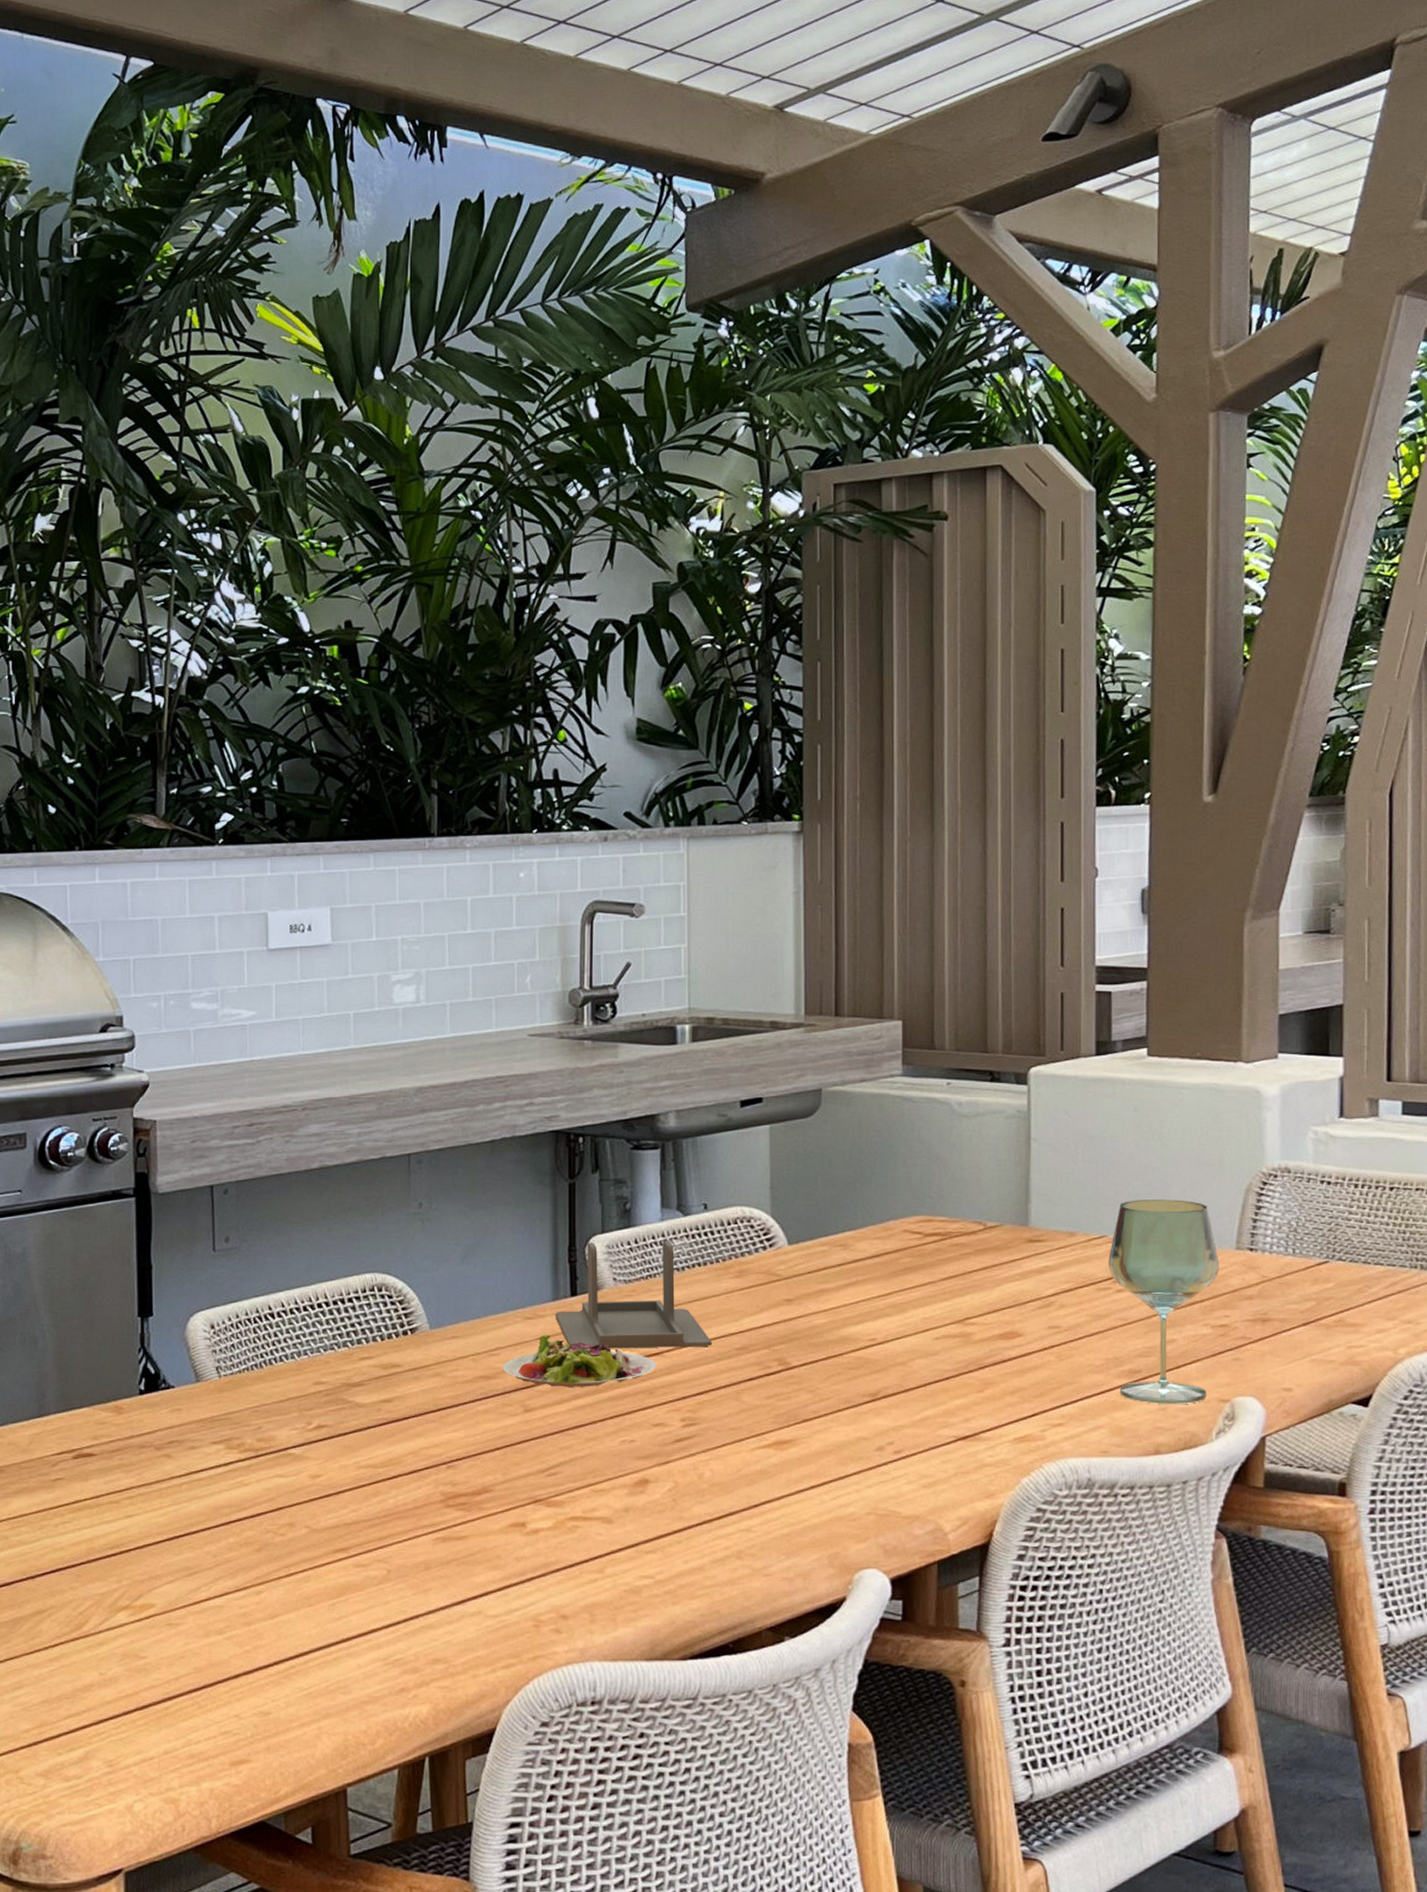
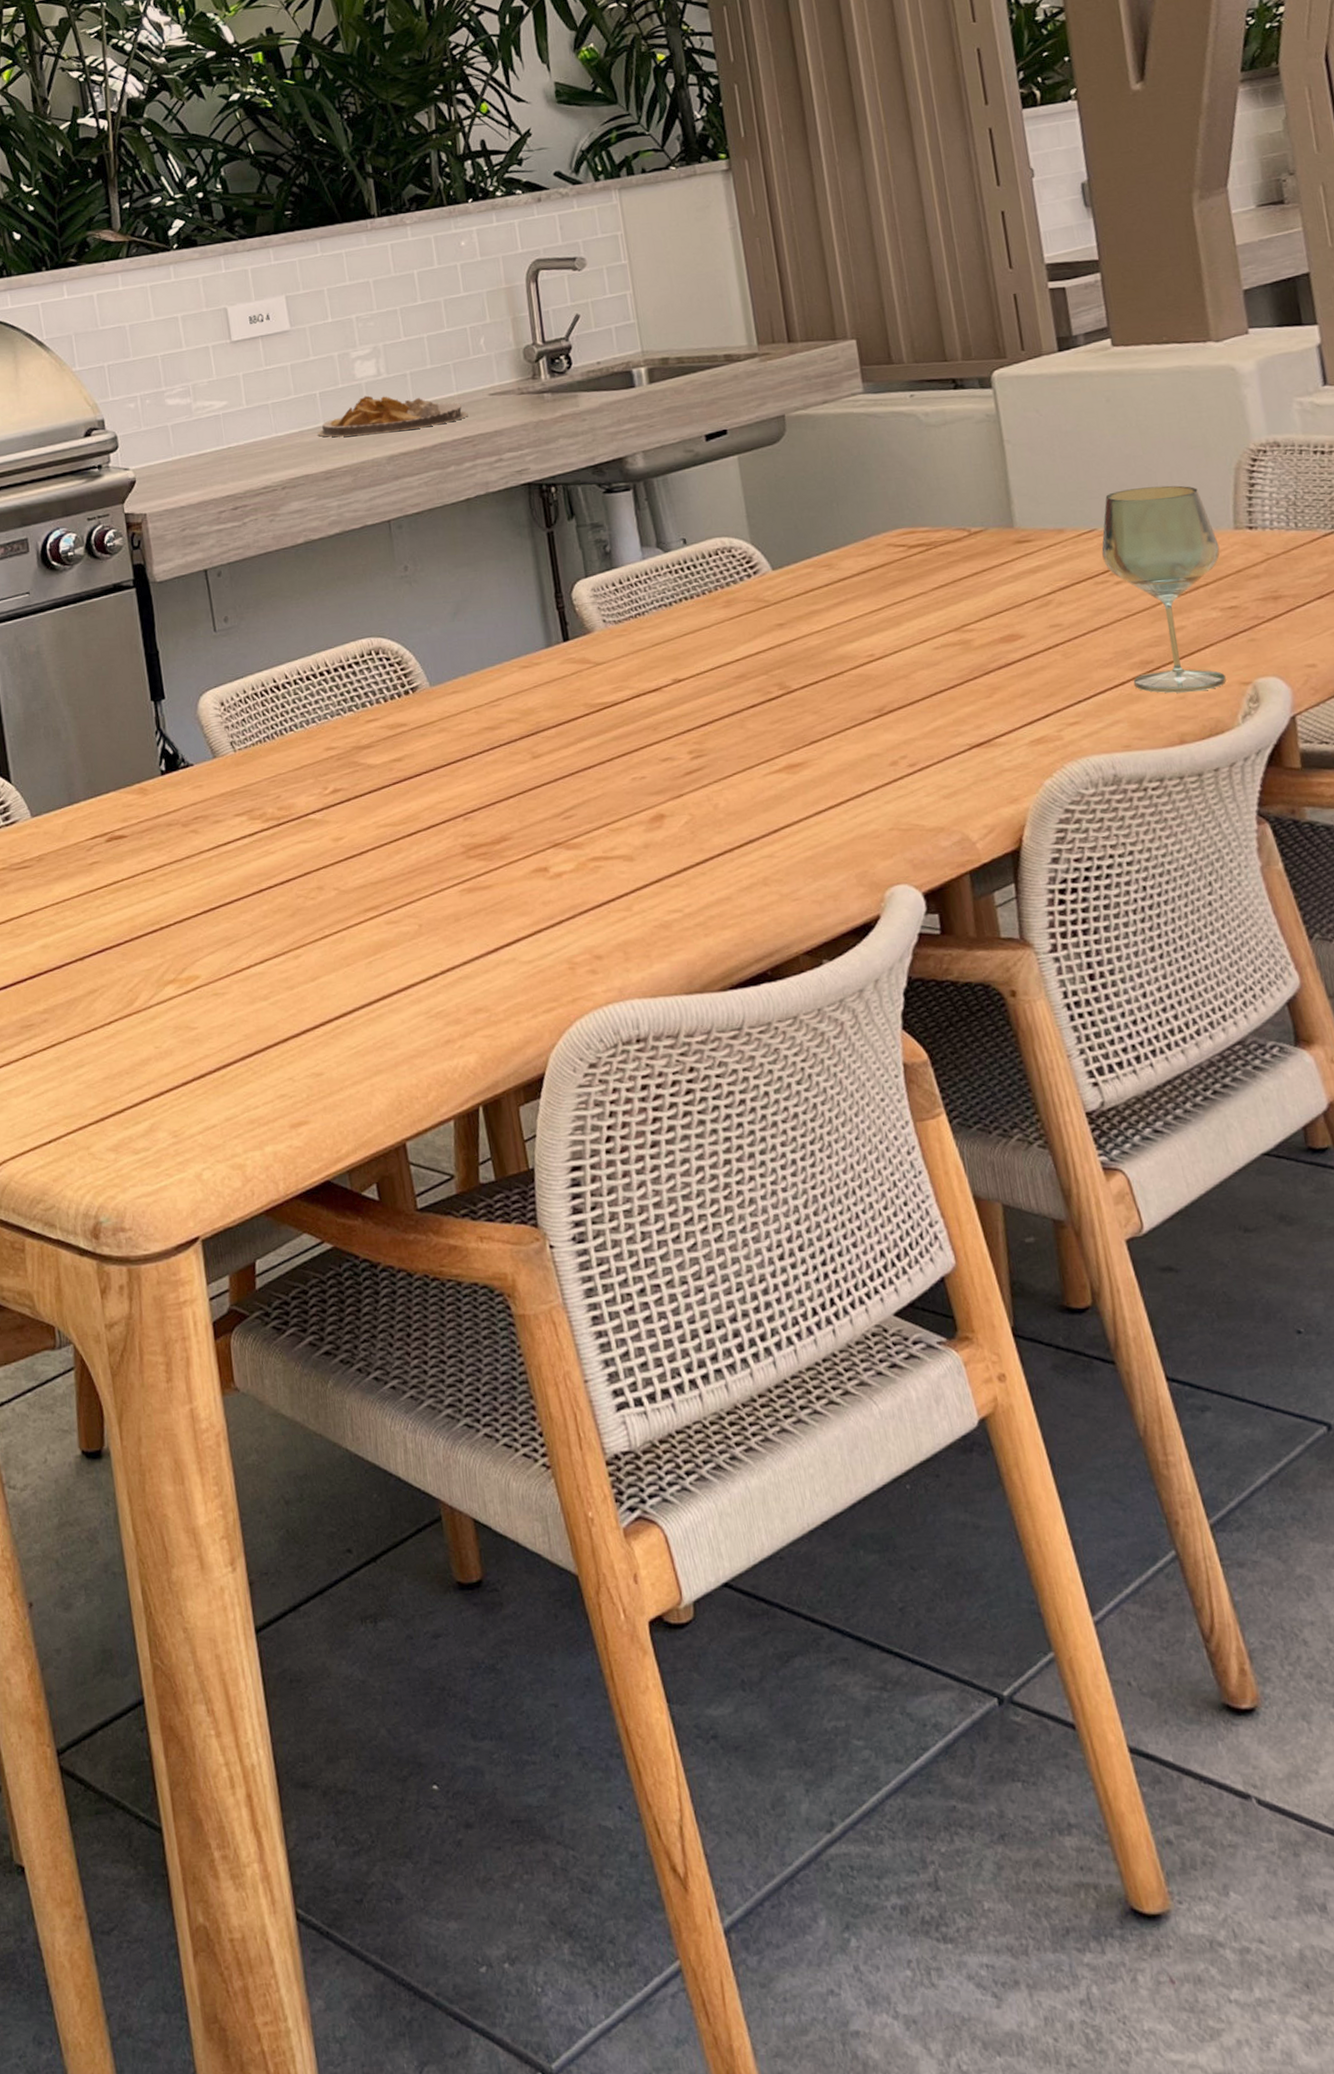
platter: none [346,1022,505,1063] -> present [317,395,468,437]
salad plate: present [502,1334,657,1387] -> none [505,681,658,731]
napkin holder: present [555,1240,712,1349] -> none [550,578,709,690]

